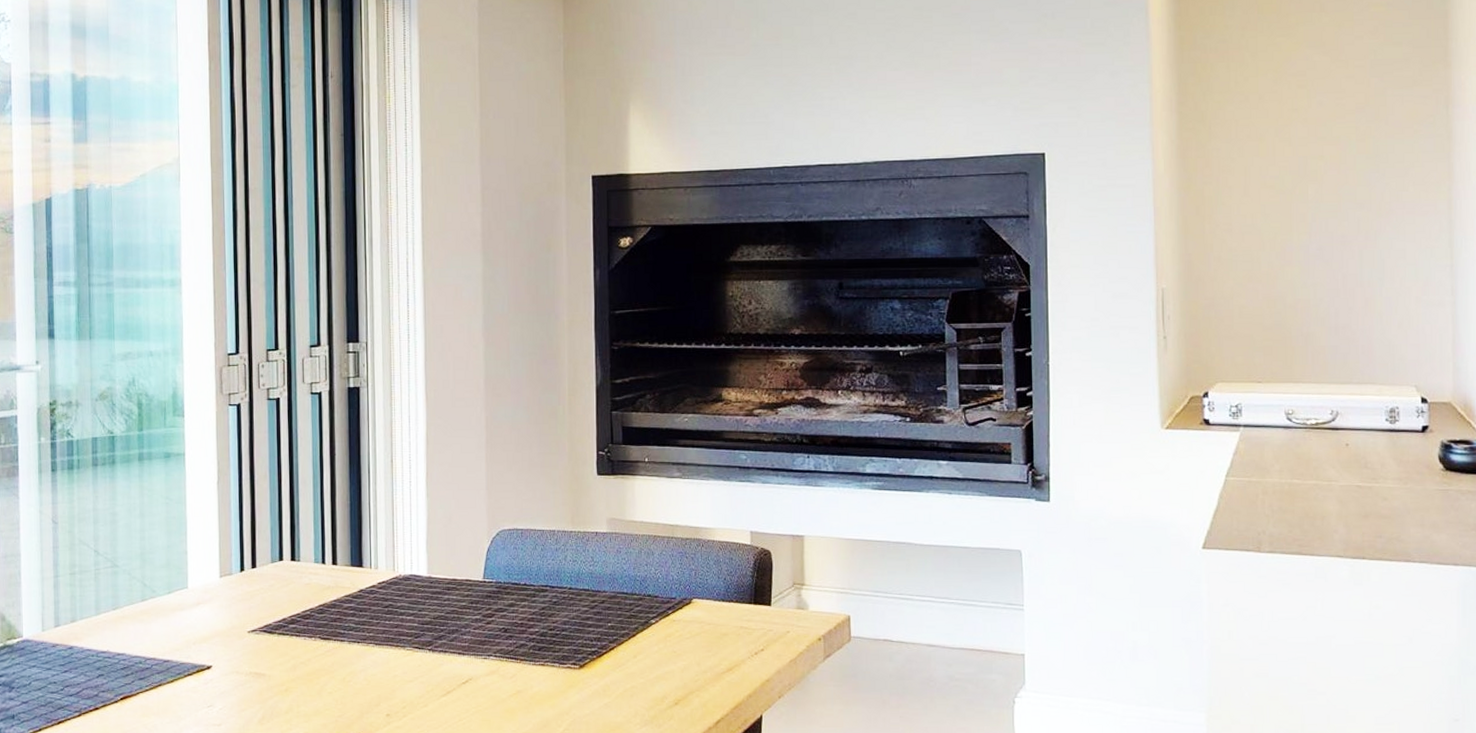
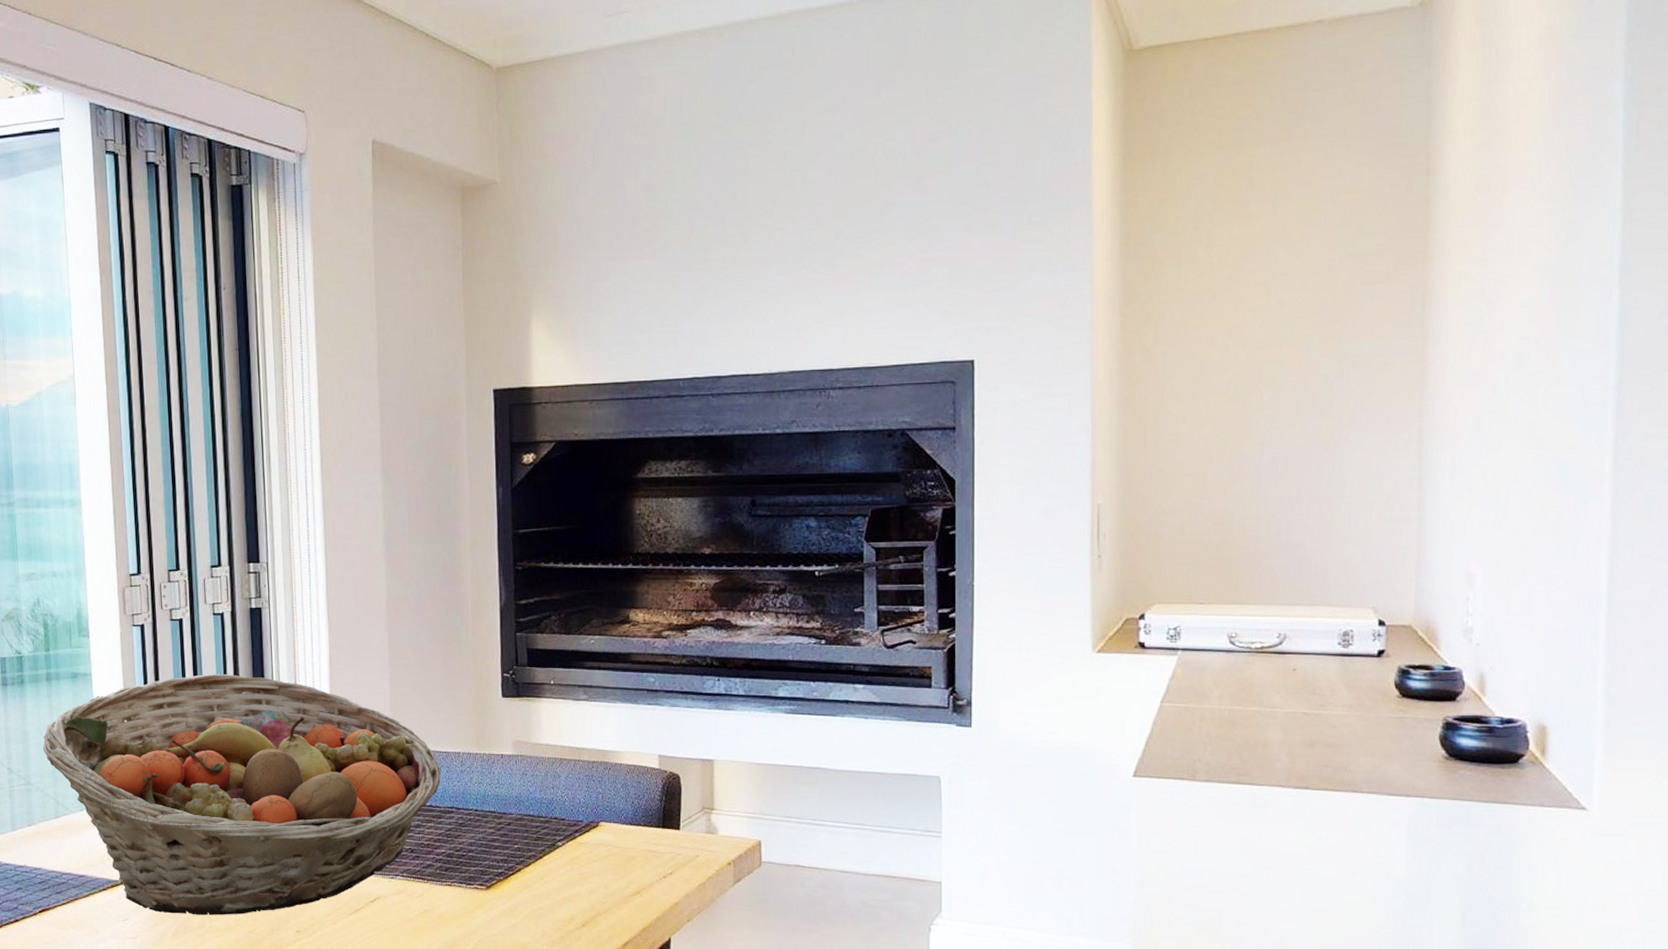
fruit basket: none [132,453,535,700] -> present [43,674,441,915]

